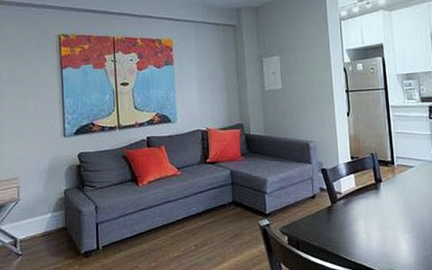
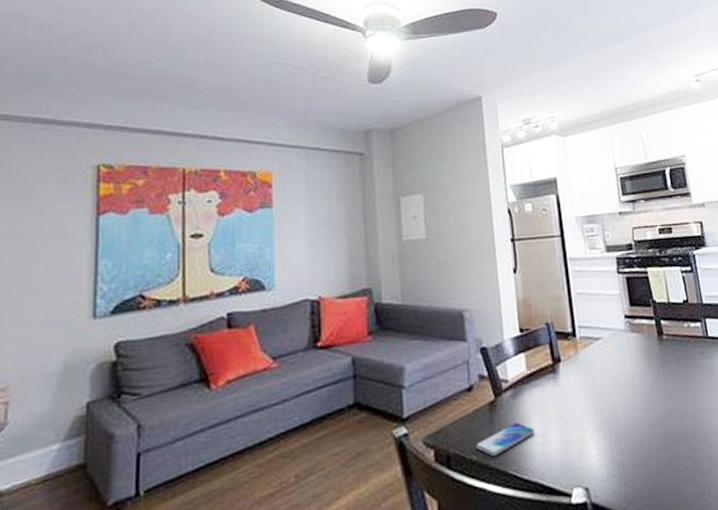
smartphone: none [317,222,360,245] -> present [475,423,534,457]

